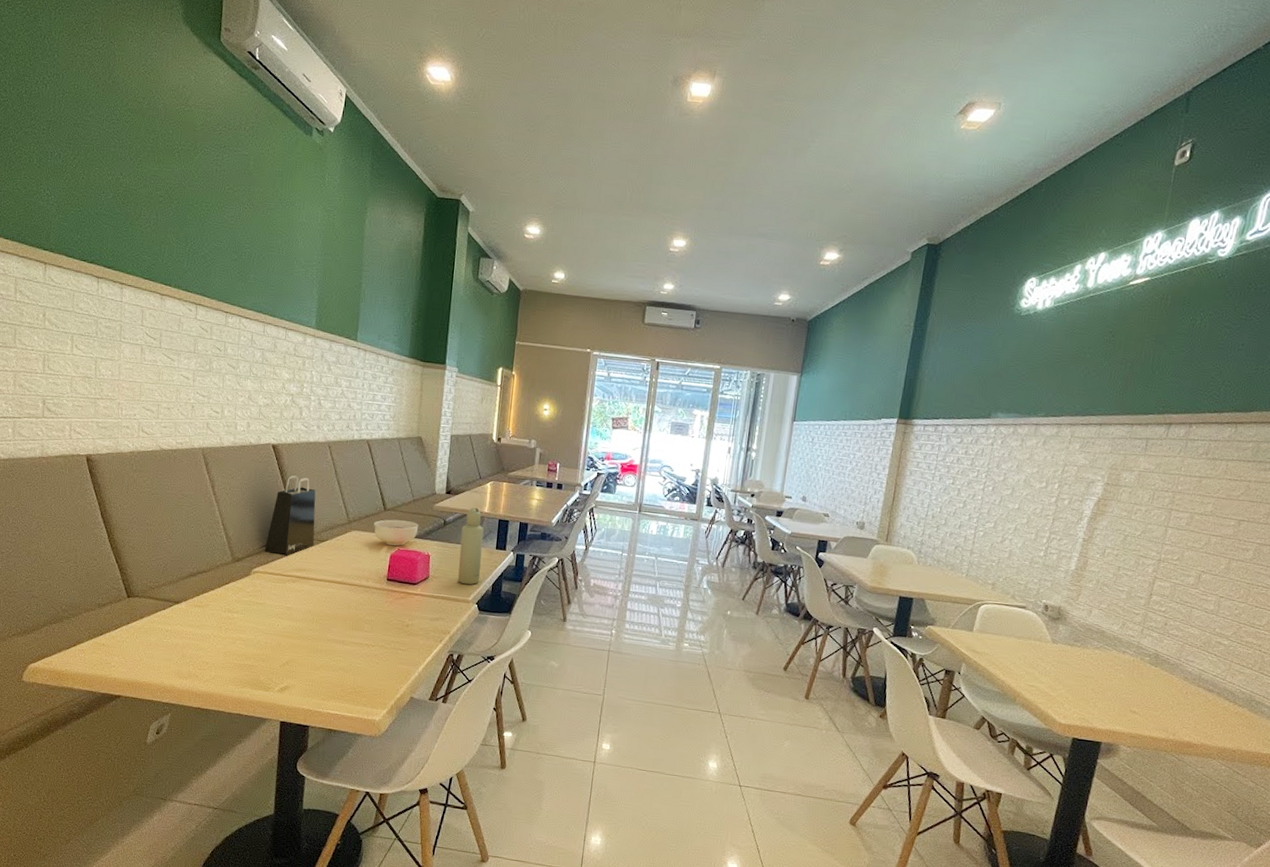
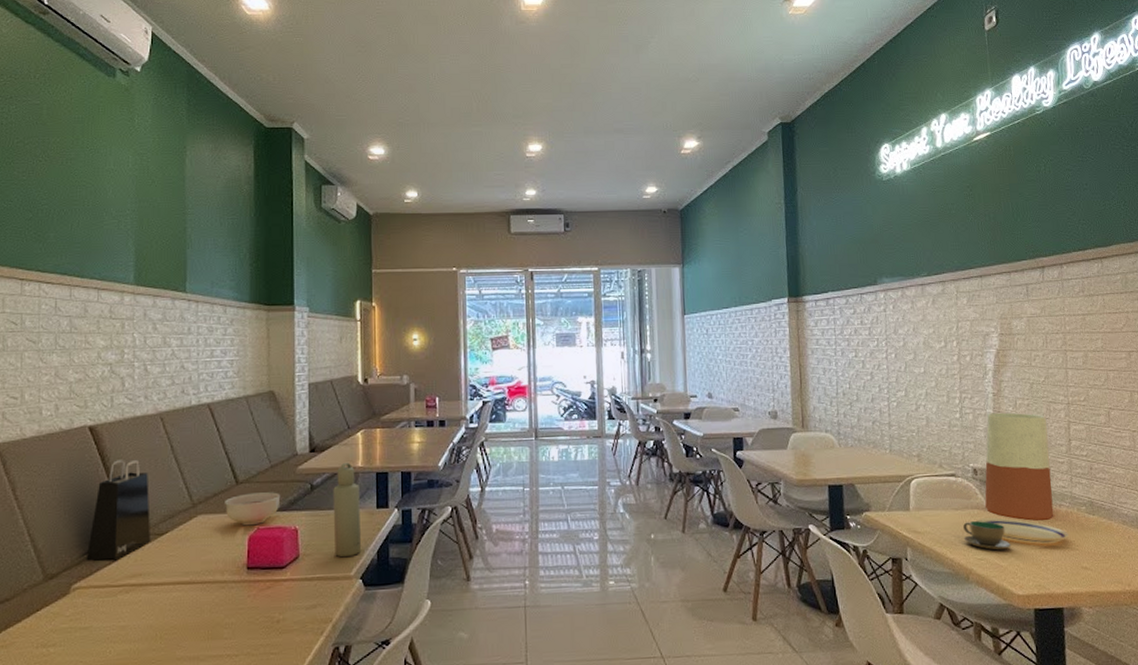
cup: none [1019,651,1065,682] -> present [963,521,1012,551]
plate: none [1036,650,1126,686] -> present [976,517,1070,545]
vase: none [1047,556,1133,664] -> present [984,412,1054,521]

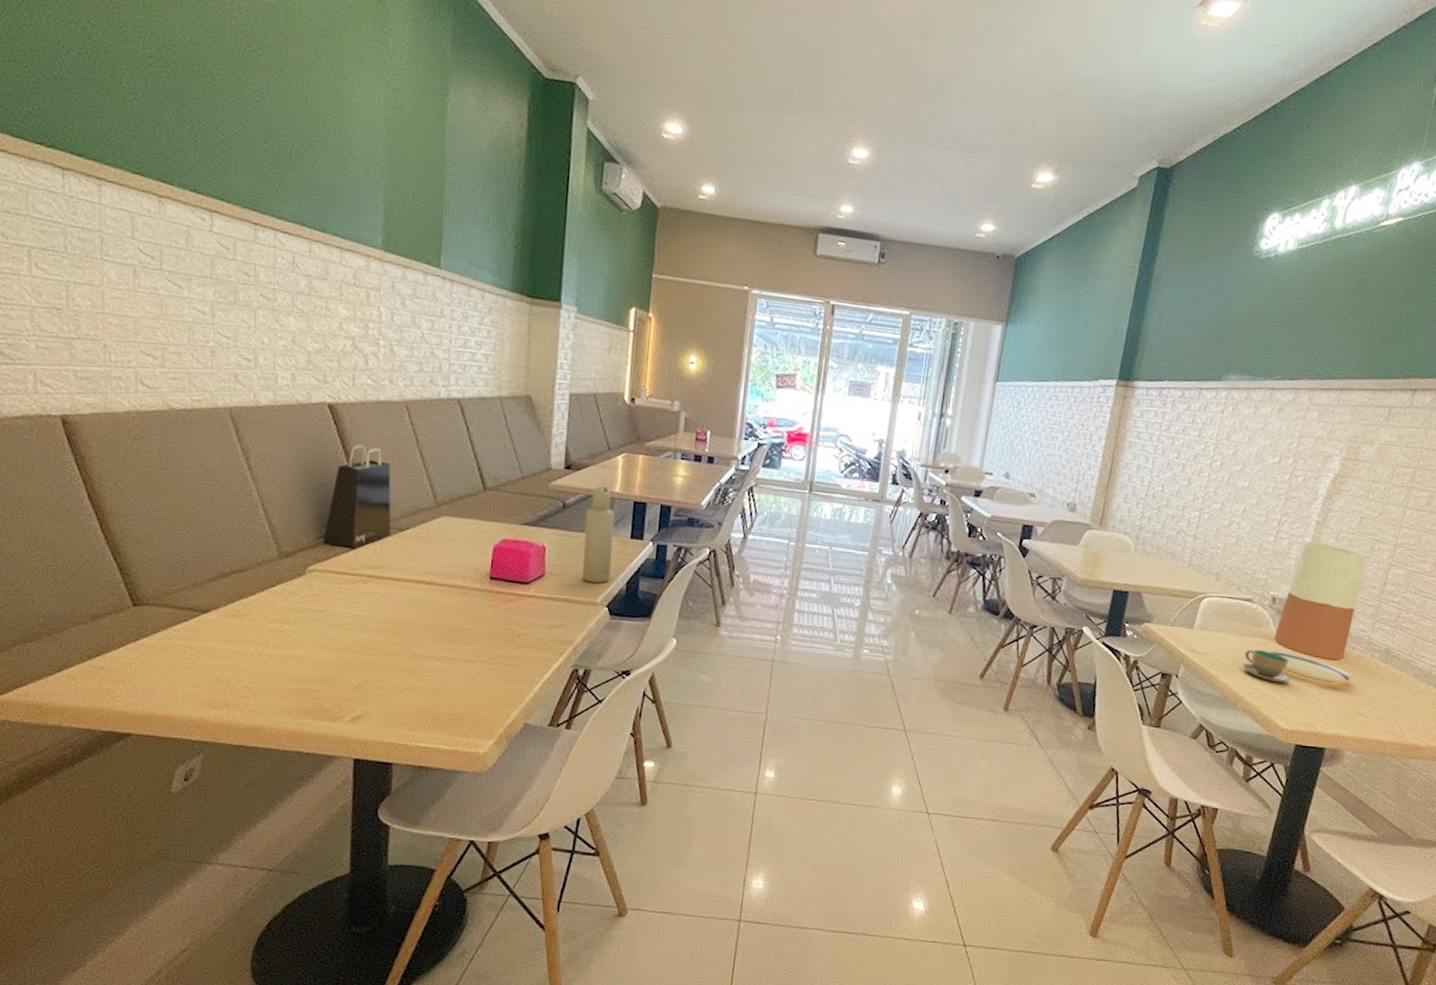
bowl: present [225,492,281,526] -> none [470,501,530,536]

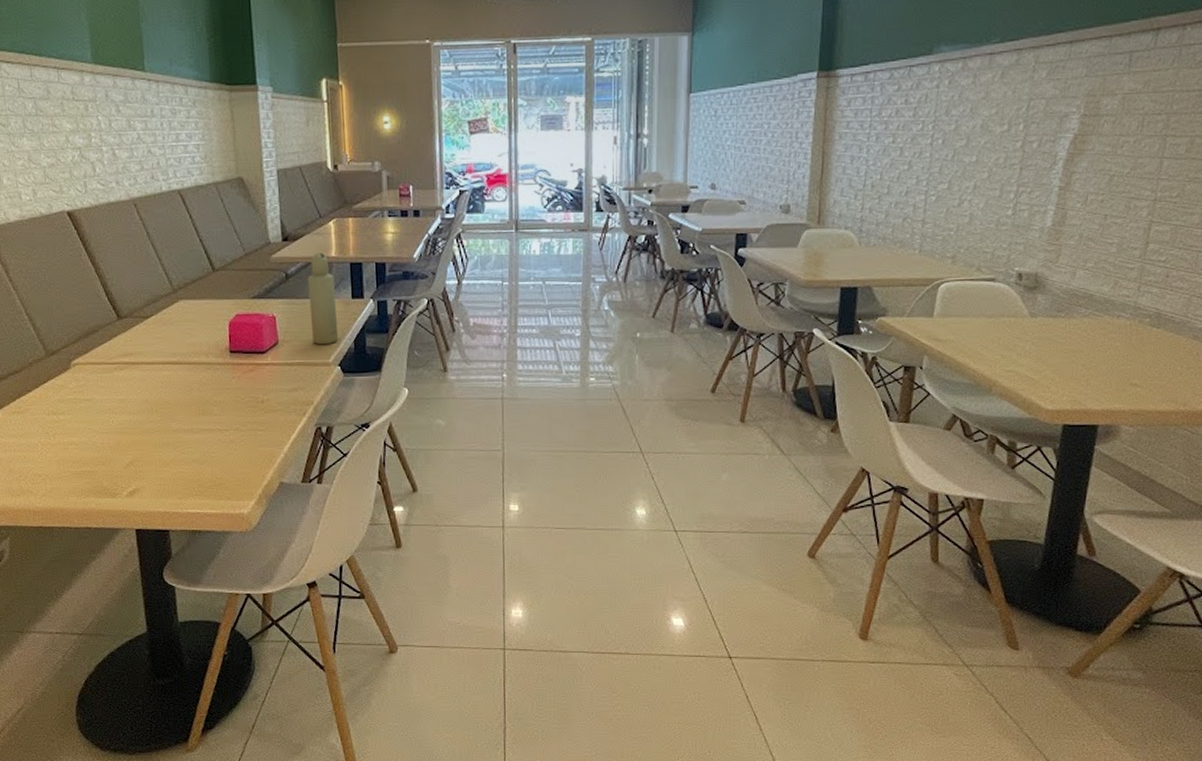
shopping bag: present [322,444,391,550] -> none [80,245,137,341]
cup: present [1242,649,1291,683] -> none [992,330,1049,363]
plate: present [1260,648,1355,686] -> none [1011,327,1123,359]
vase: present [1273,541,1368,662] -> none [1024,209,1123,333]

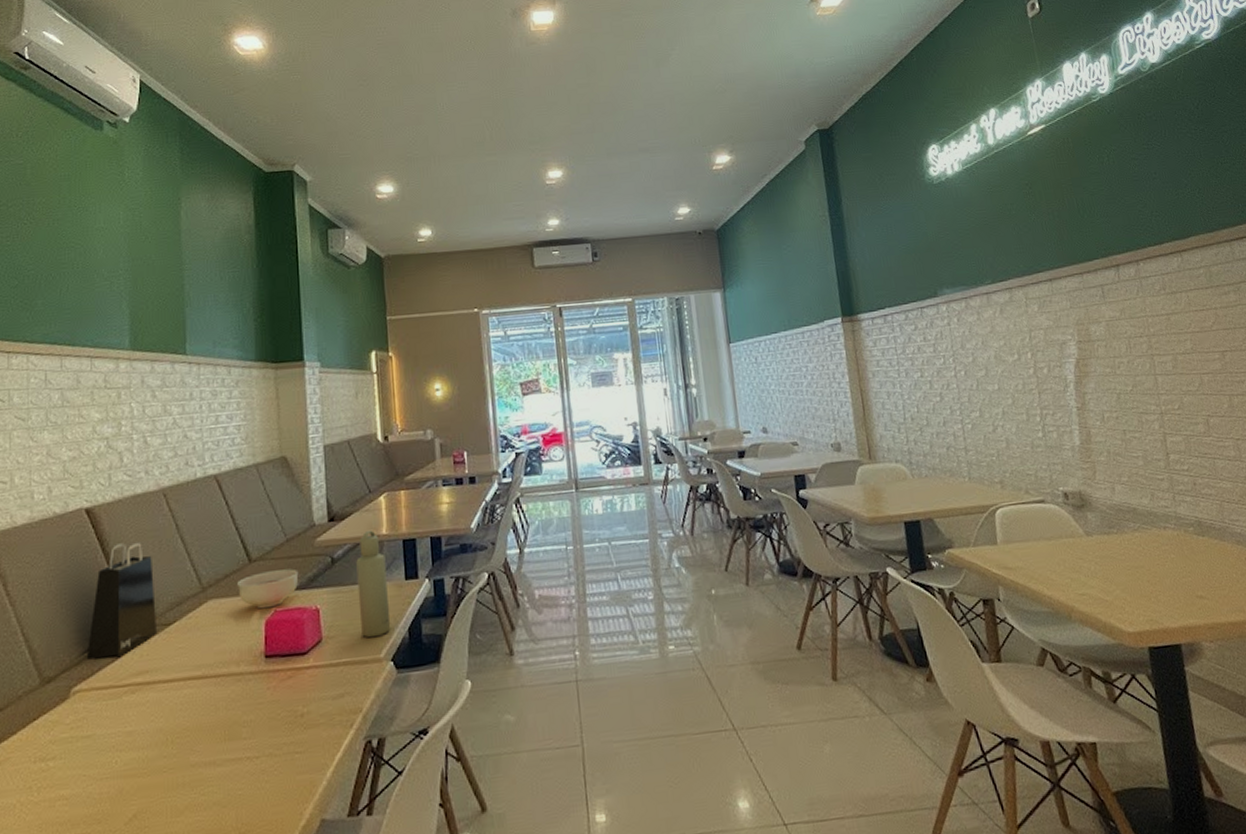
shopping bag: none [80,245,137,341] -> present [86,542,156,660]
bowl: none [203,280,257,312] -> present [237,569,299,609]

